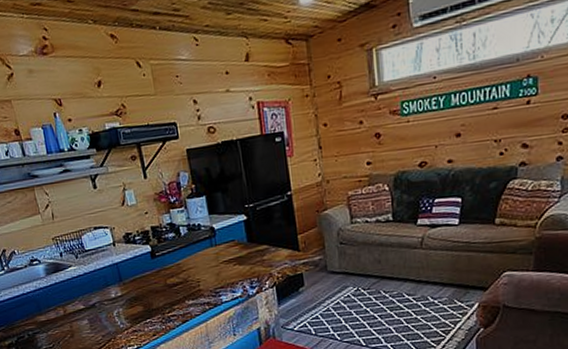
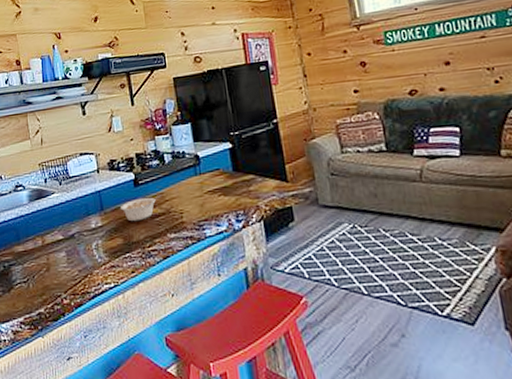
legume: none [139,265,179,291] -> present [121,194,162,222]

